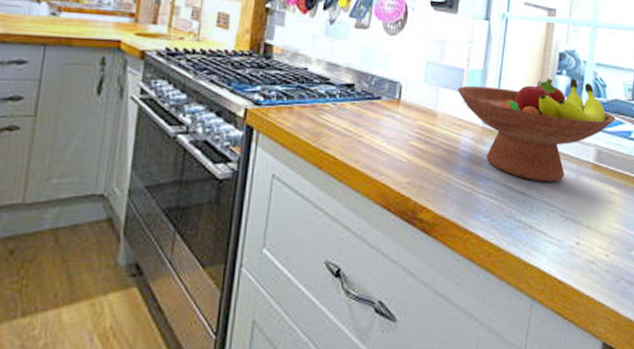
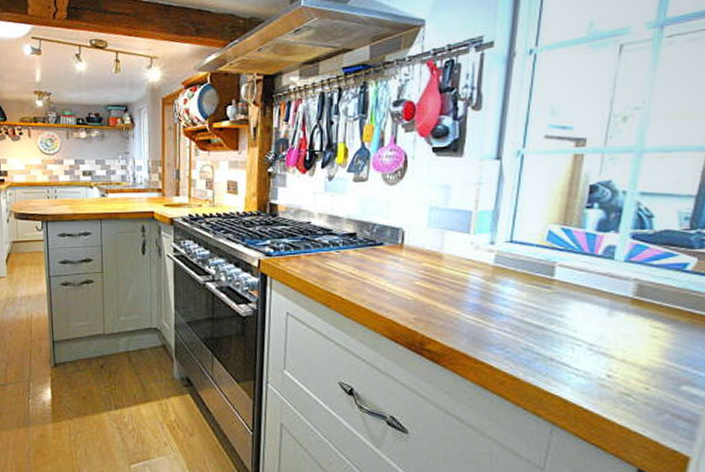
fruit bowl: present [457,78,616,182] -> none [464,211,665,317]

